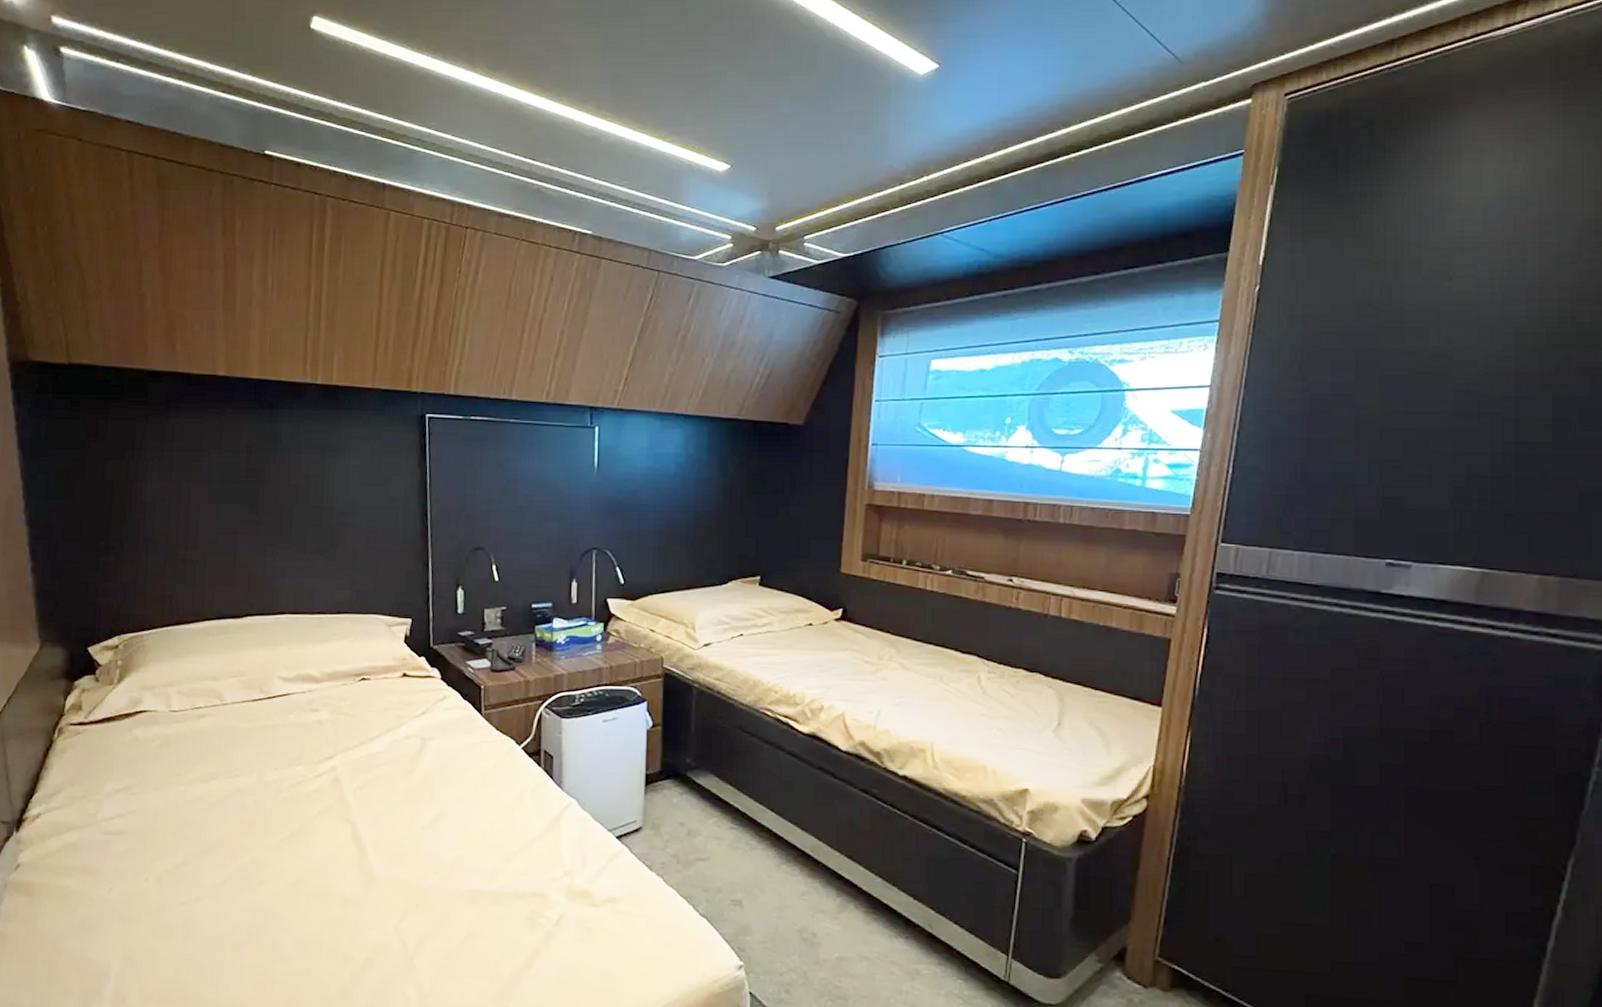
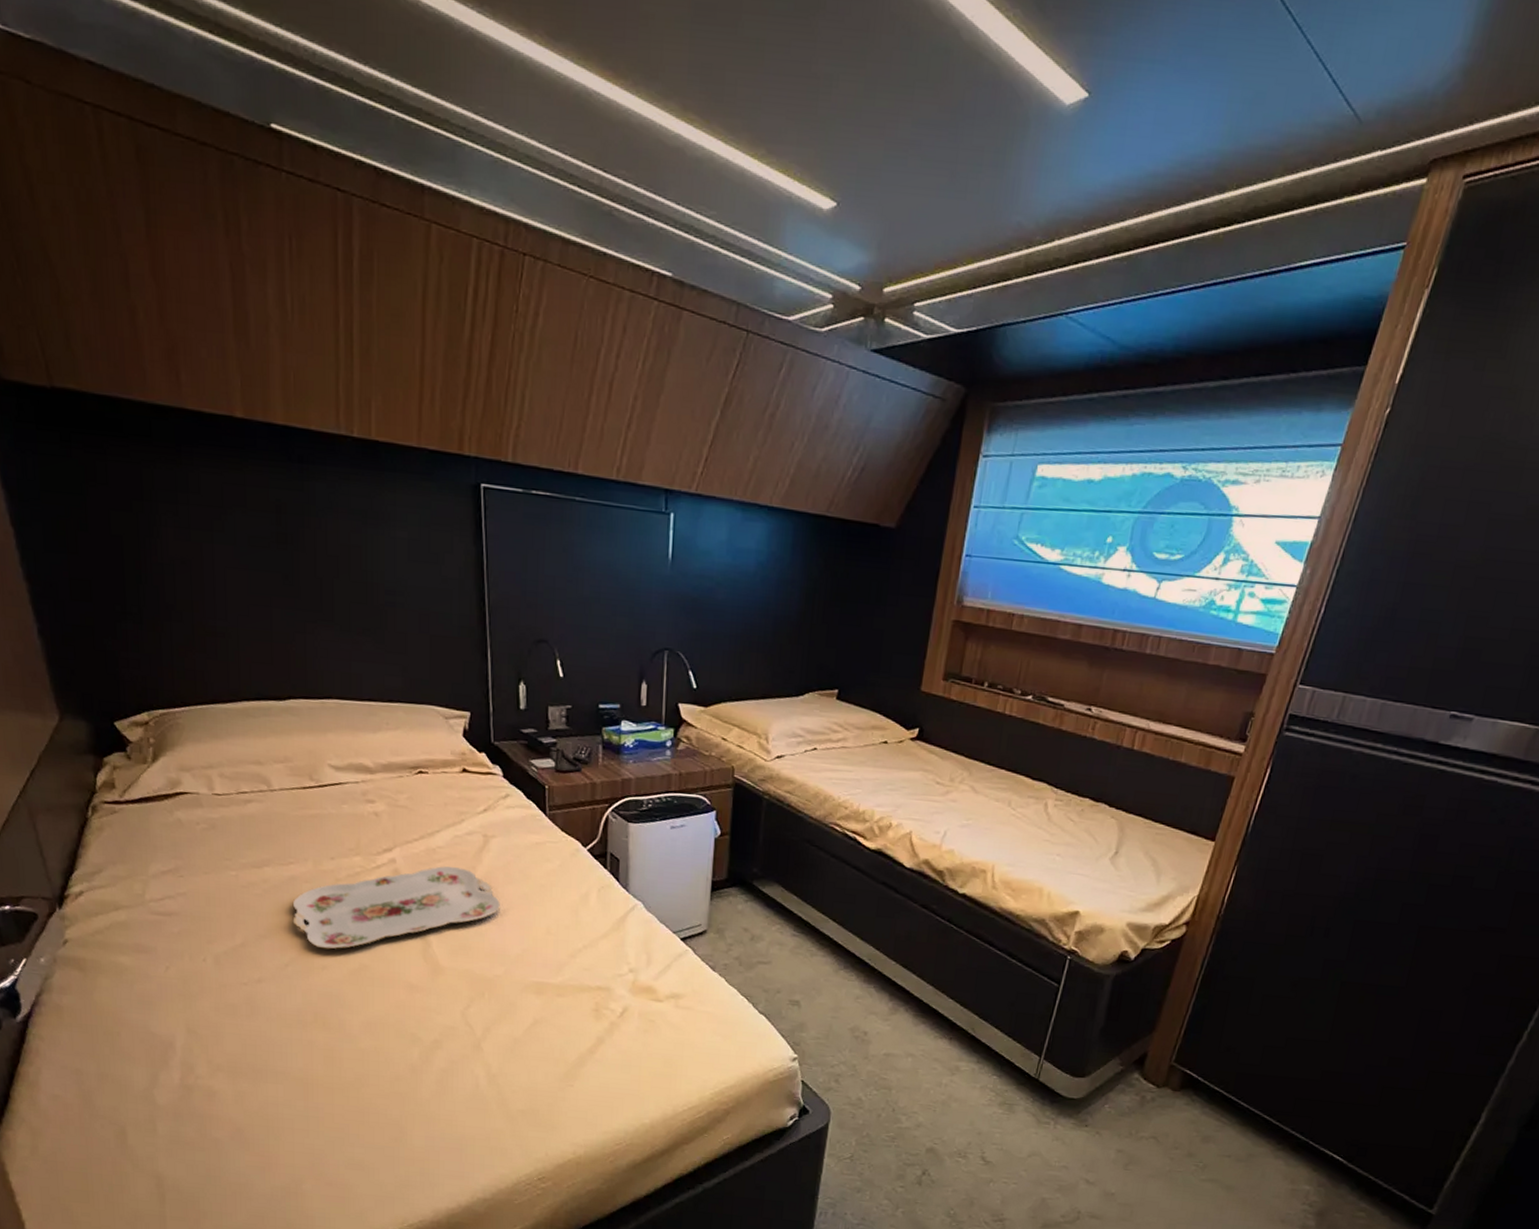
serving tray: none [234,772,436,863] -> present [292,866,500,950]

